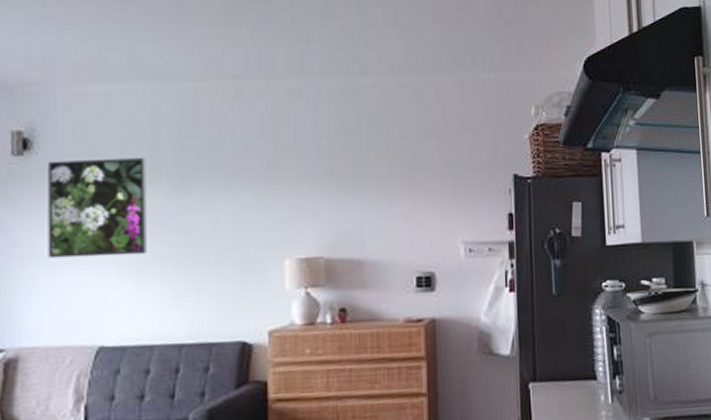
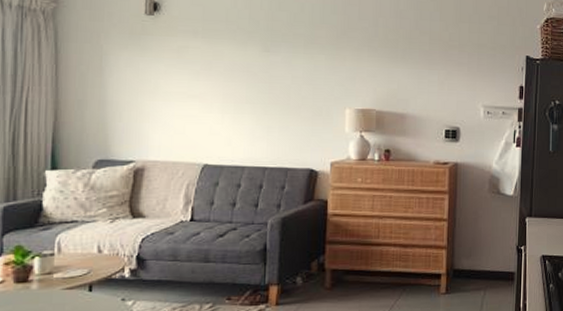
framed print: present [48,158,147,259] -> none [169,21,245,97]

